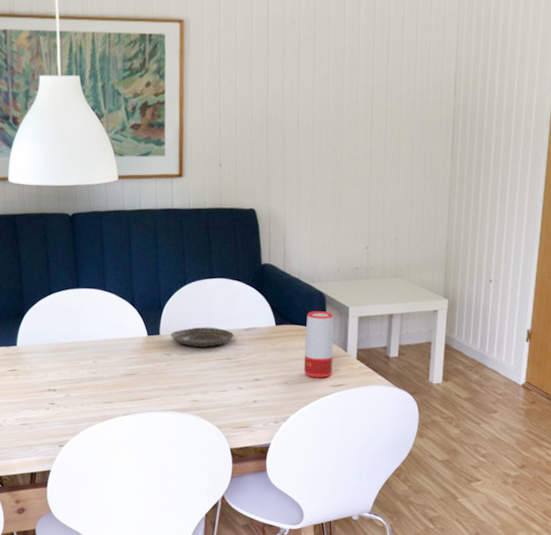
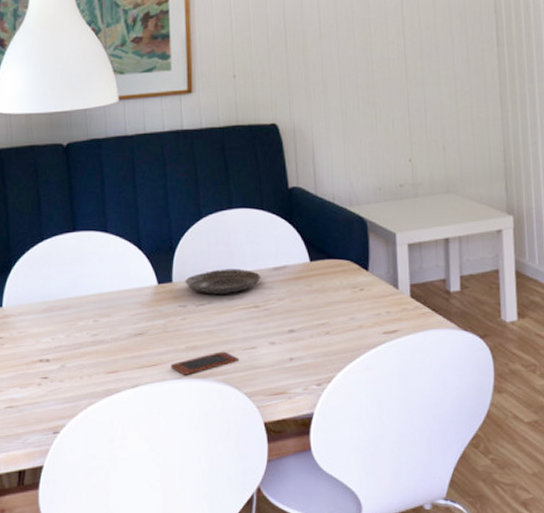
smartphone: none [156,392,213,409] -> present [170,351,240,375]
speaker: present [303,311,334,378] -> none [346,240,383,324]

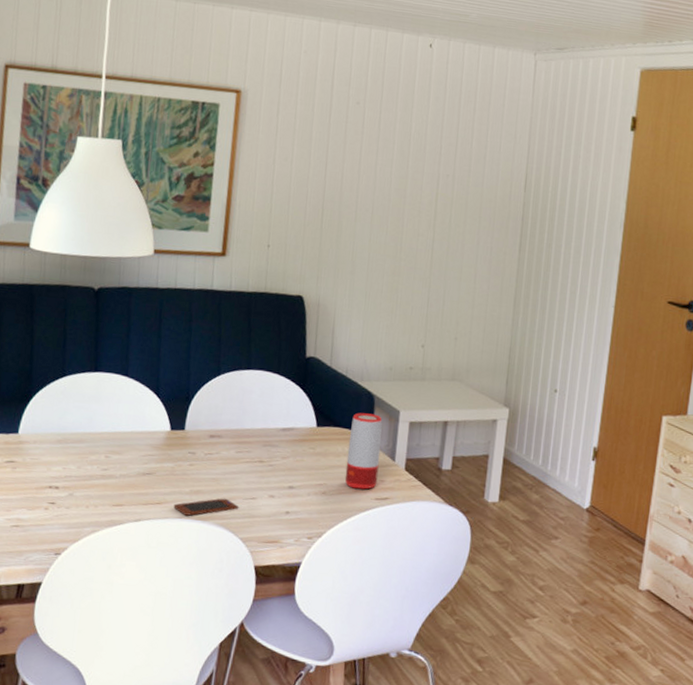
tart tin: present [185,268,261,294] -> none [197,423,269,448]
speaker: none [346,240,383,324] -> present [344,412,383,490]

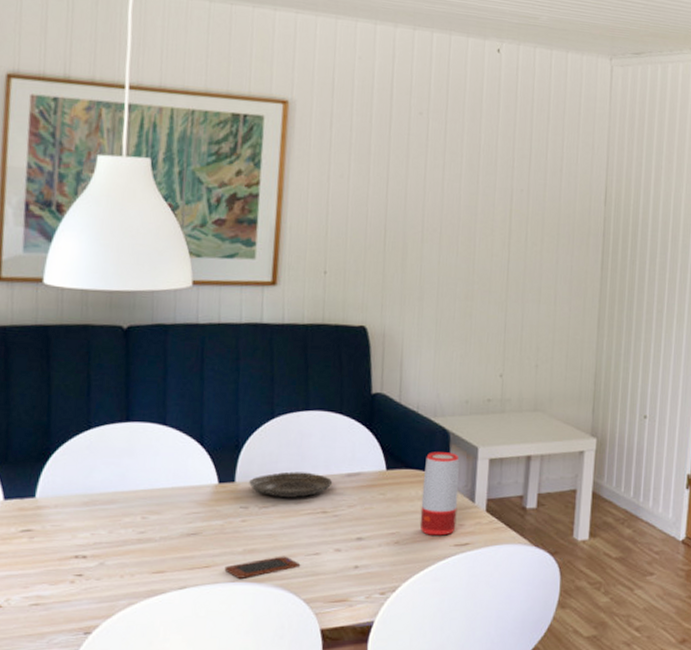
tart tin: none [197,423,269,448] -> present [249,471,333,498]

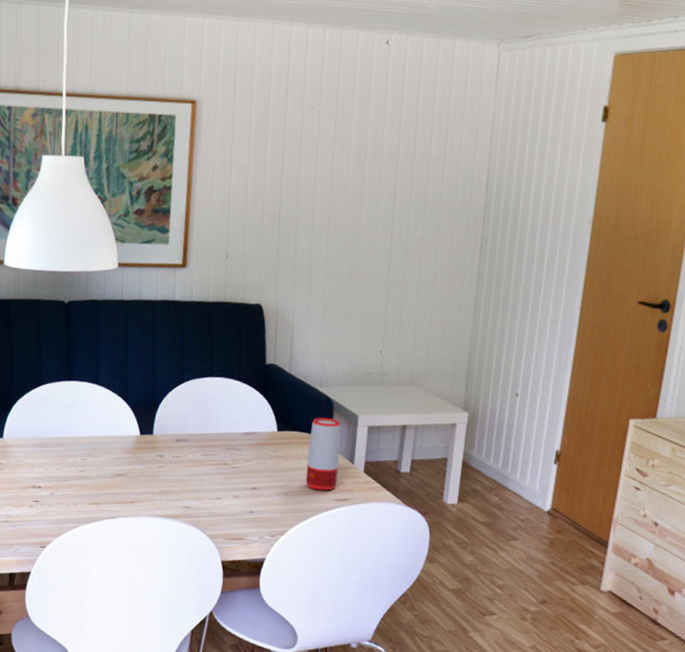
smartphone: present [224,556,301,579] -> none [145,498,206,514]
tart tin: present [249,471,333,498] -> none [164,428,232,451]

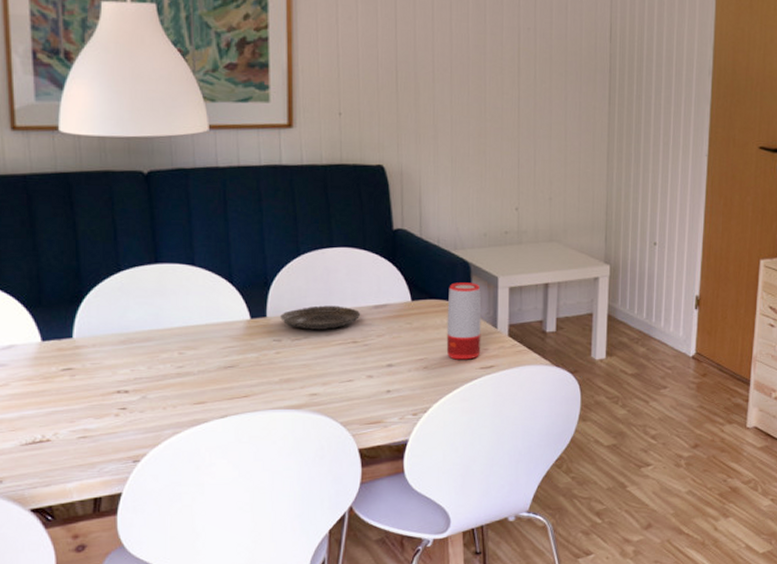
tart tin: none [164,428,232,451] -> present [280,305,361,330]

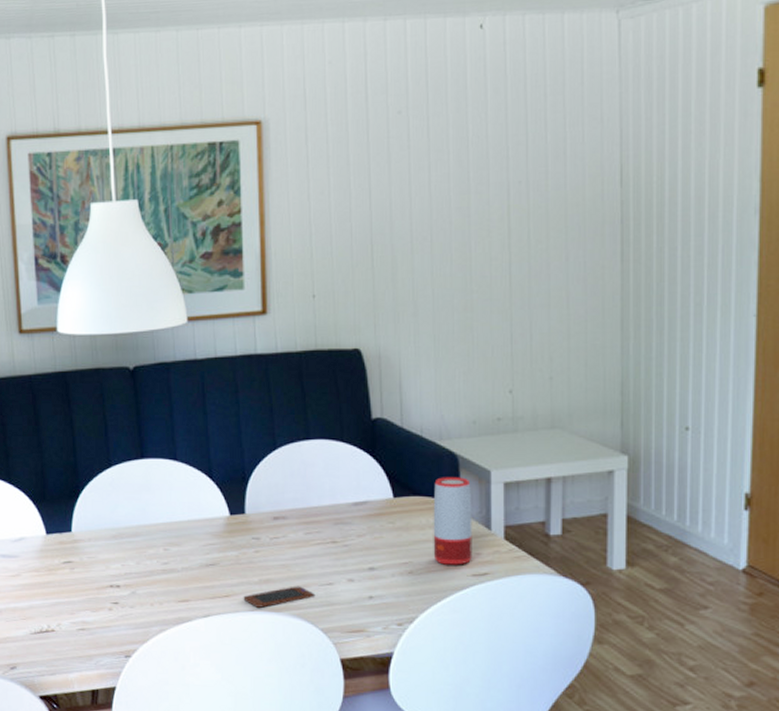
smartphone: none [263,384,336,406] -> present [243,586,315,608]
tart tin: present [280,305,361,330] -> none [259,502,340,528]

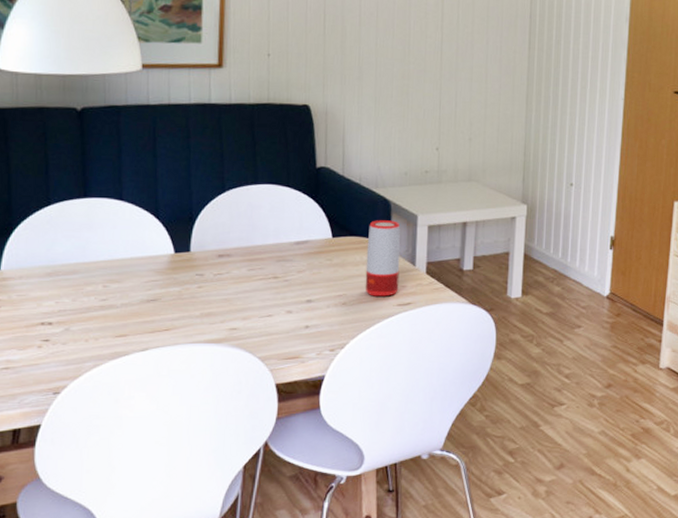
smartphone: present [243,586,315,608] -> none [183,318,255,340]

